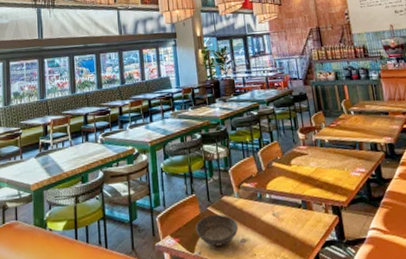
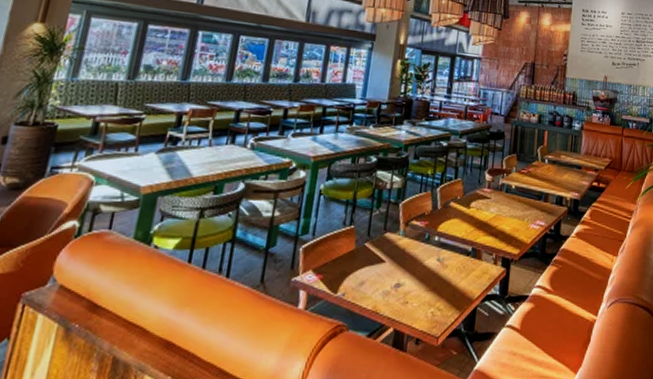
bowl: present [195,214,239,247] -> none [344,251,396,289]

